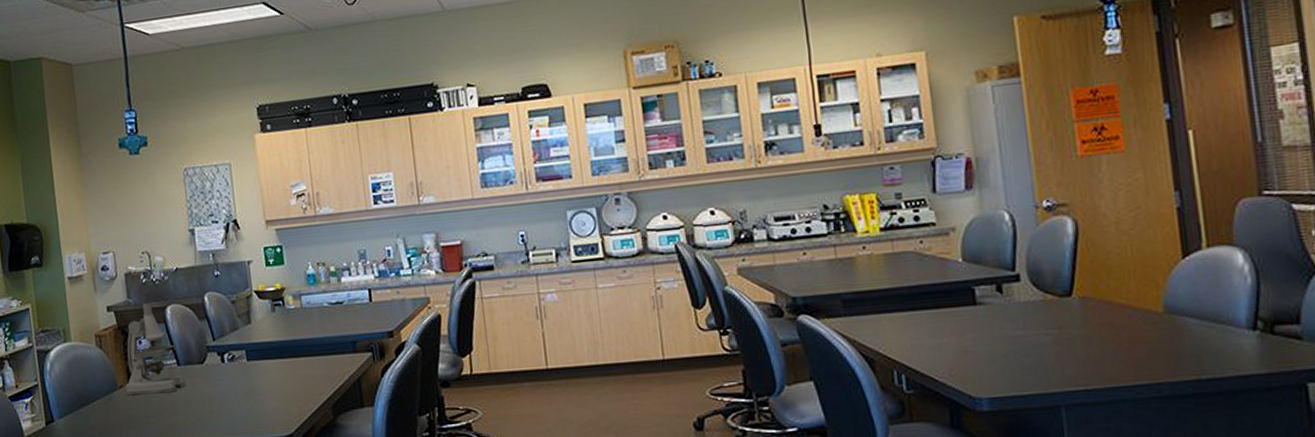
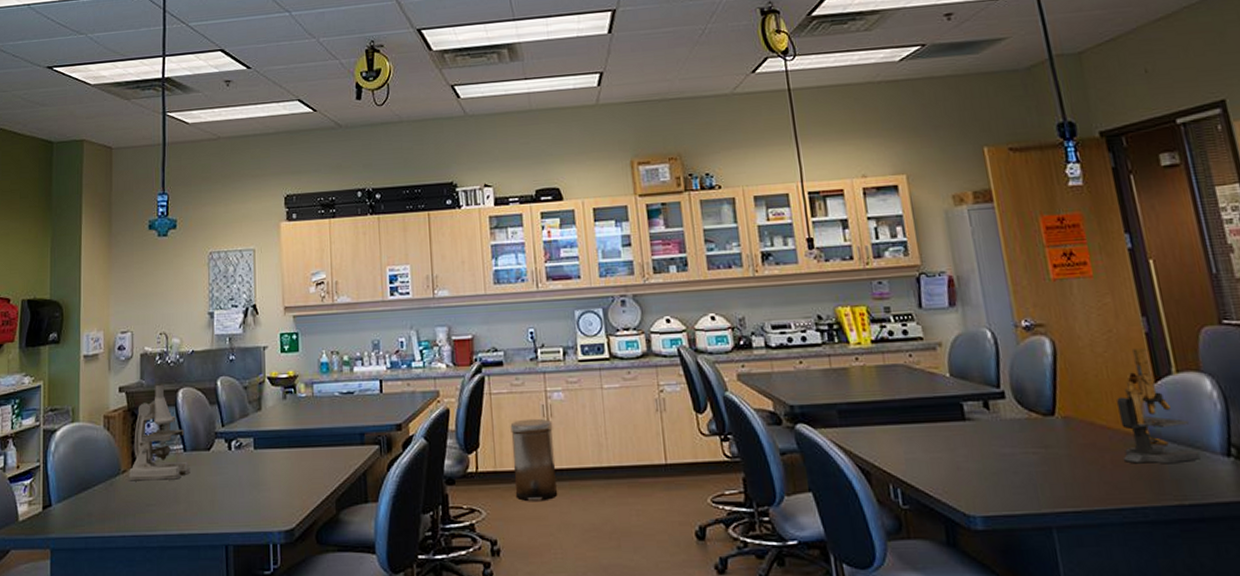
pedal bin: none [503,320,554,401] -> present [510,418,558,502]
microscope: none [1140,224,1224,341] -> present [1117,348,1200,464]

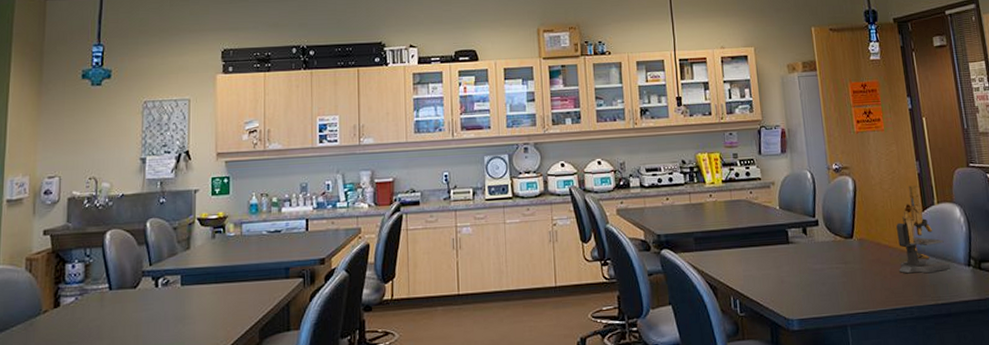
microscope: present [128,384,190,481] -> none [49,226,115,321]
pedal bin: present [510,418,558,502] -> none [424,250,463,324]

